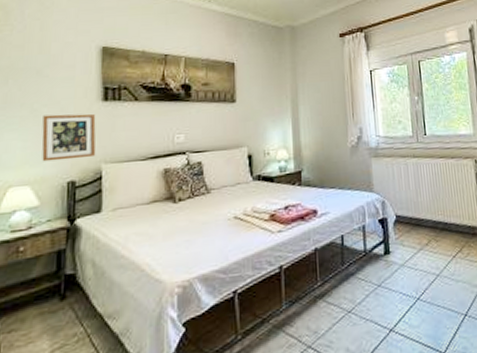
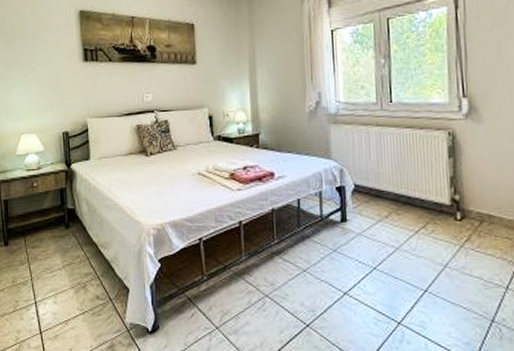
picture frame: present [42,113,96,162] -> none [40,73,82,114]

